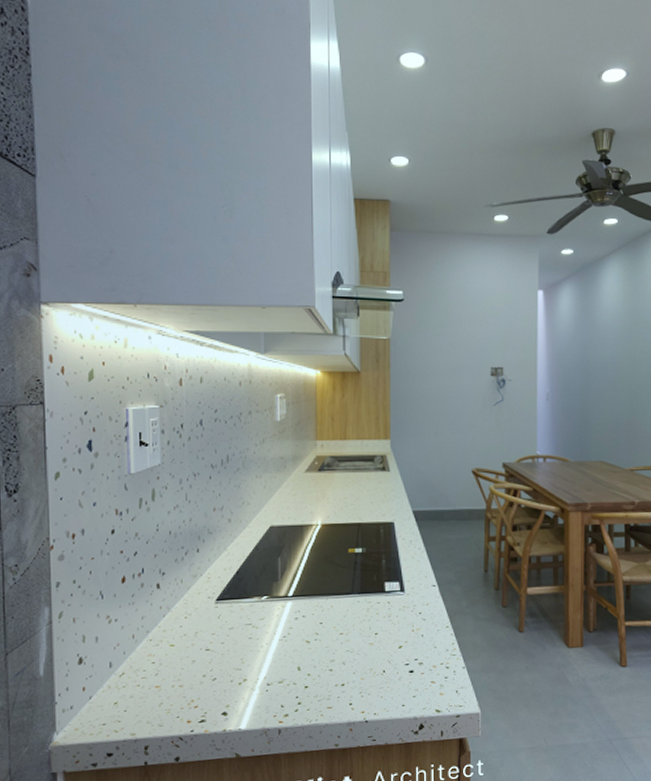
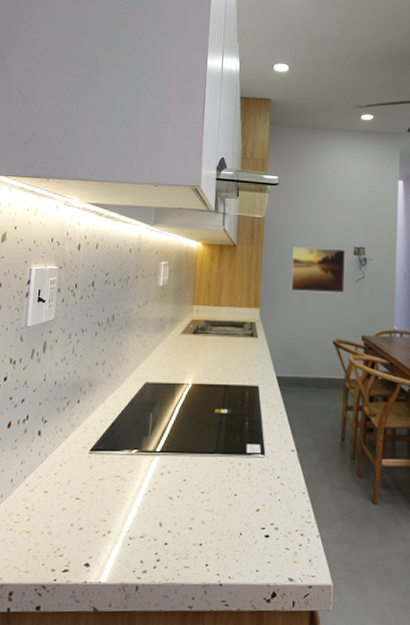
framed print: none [424,370,483,420] -> present [291,246,346,294]

